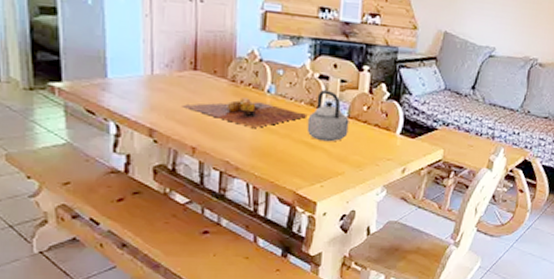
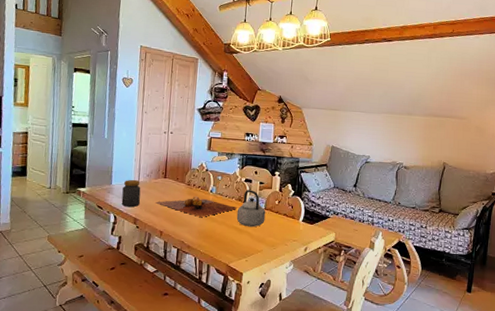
jar: none [126,70,157,113] -> present [121,179,141,207]

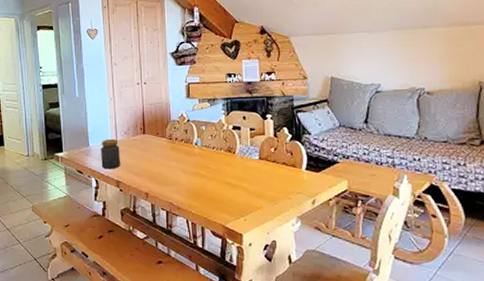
cutting board: present [155,196,237,218] -> none [137,151,227,175]
teapot: present [236,190,266,227] -> none [227,138,261,181]

